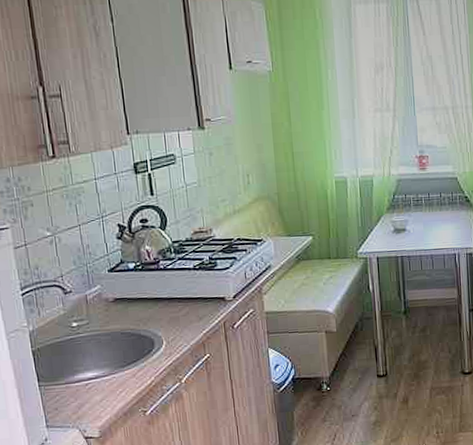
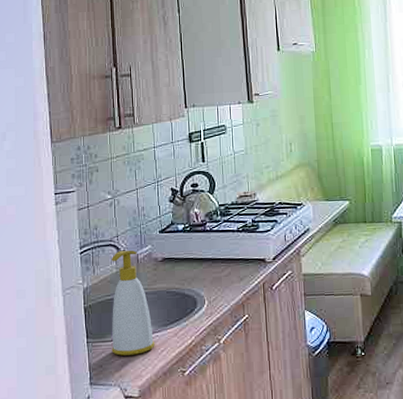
soap bottle: none [57,290,113,398] -> present [111,250,155,356]

